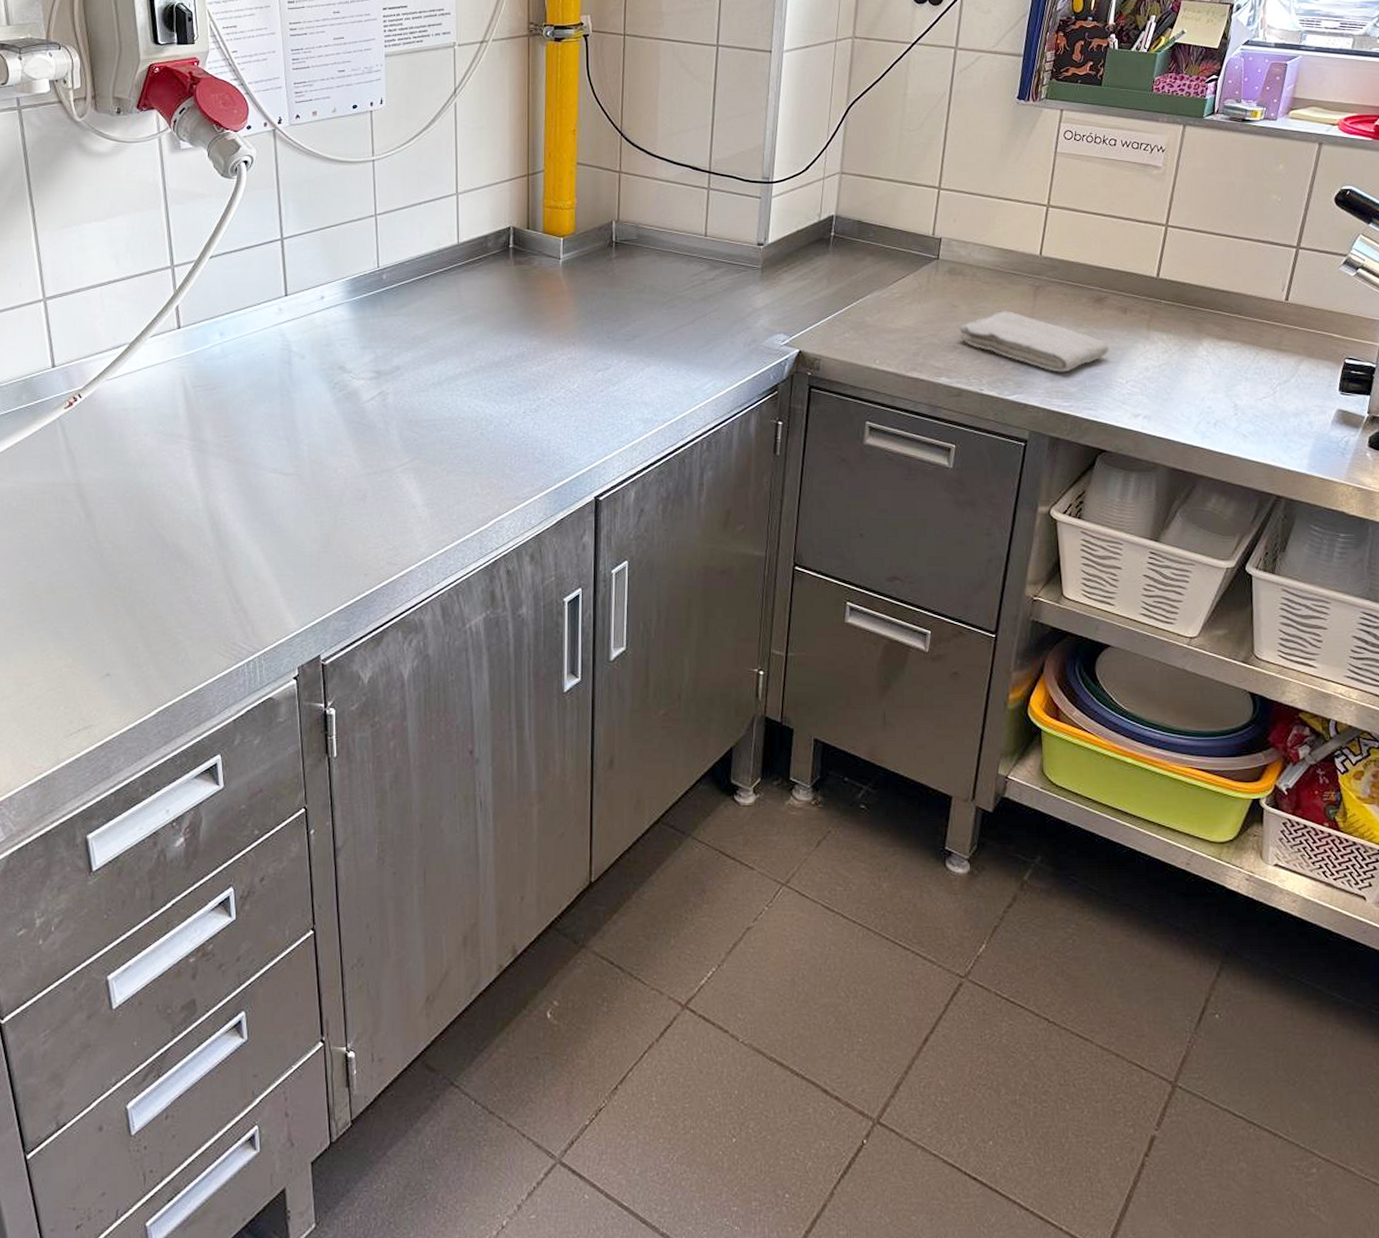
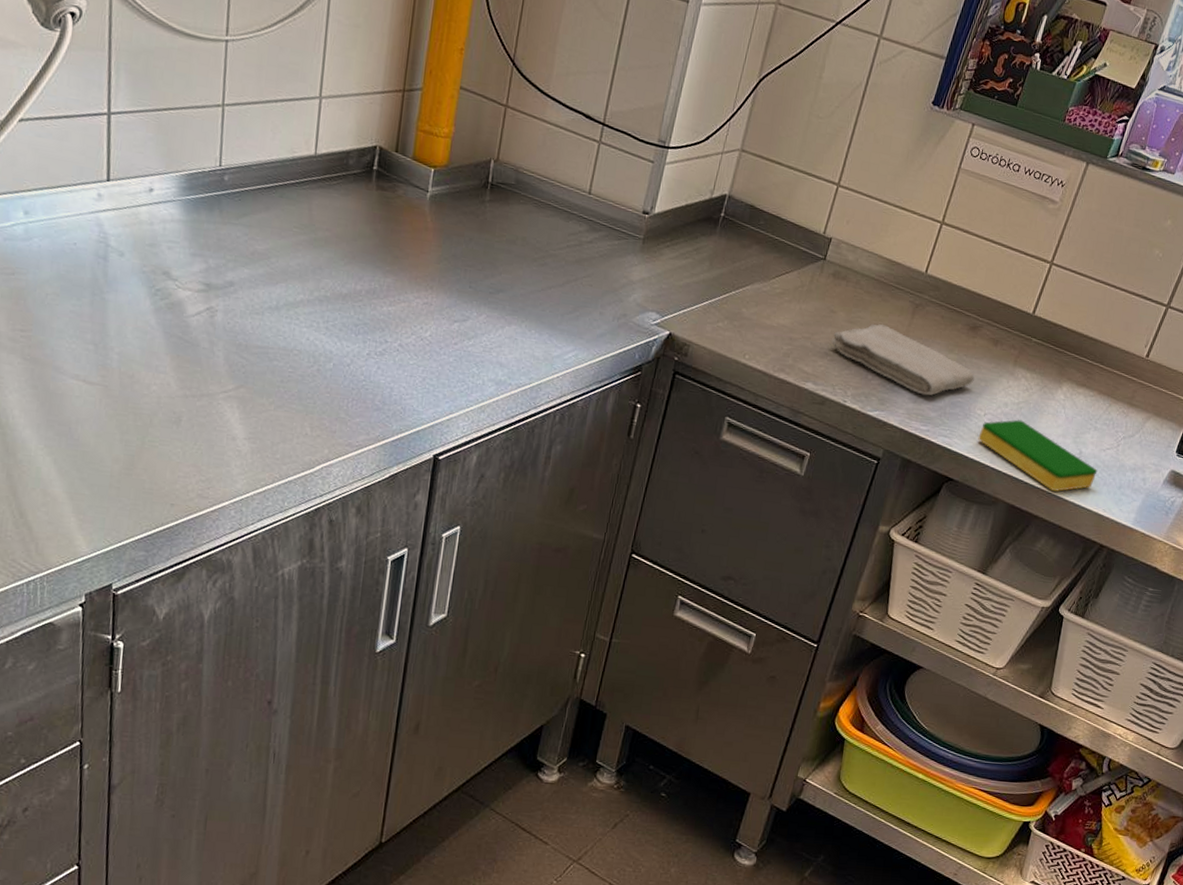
dish sponge: none [1124,382,1258,448] -> present [978,419,1098,492]

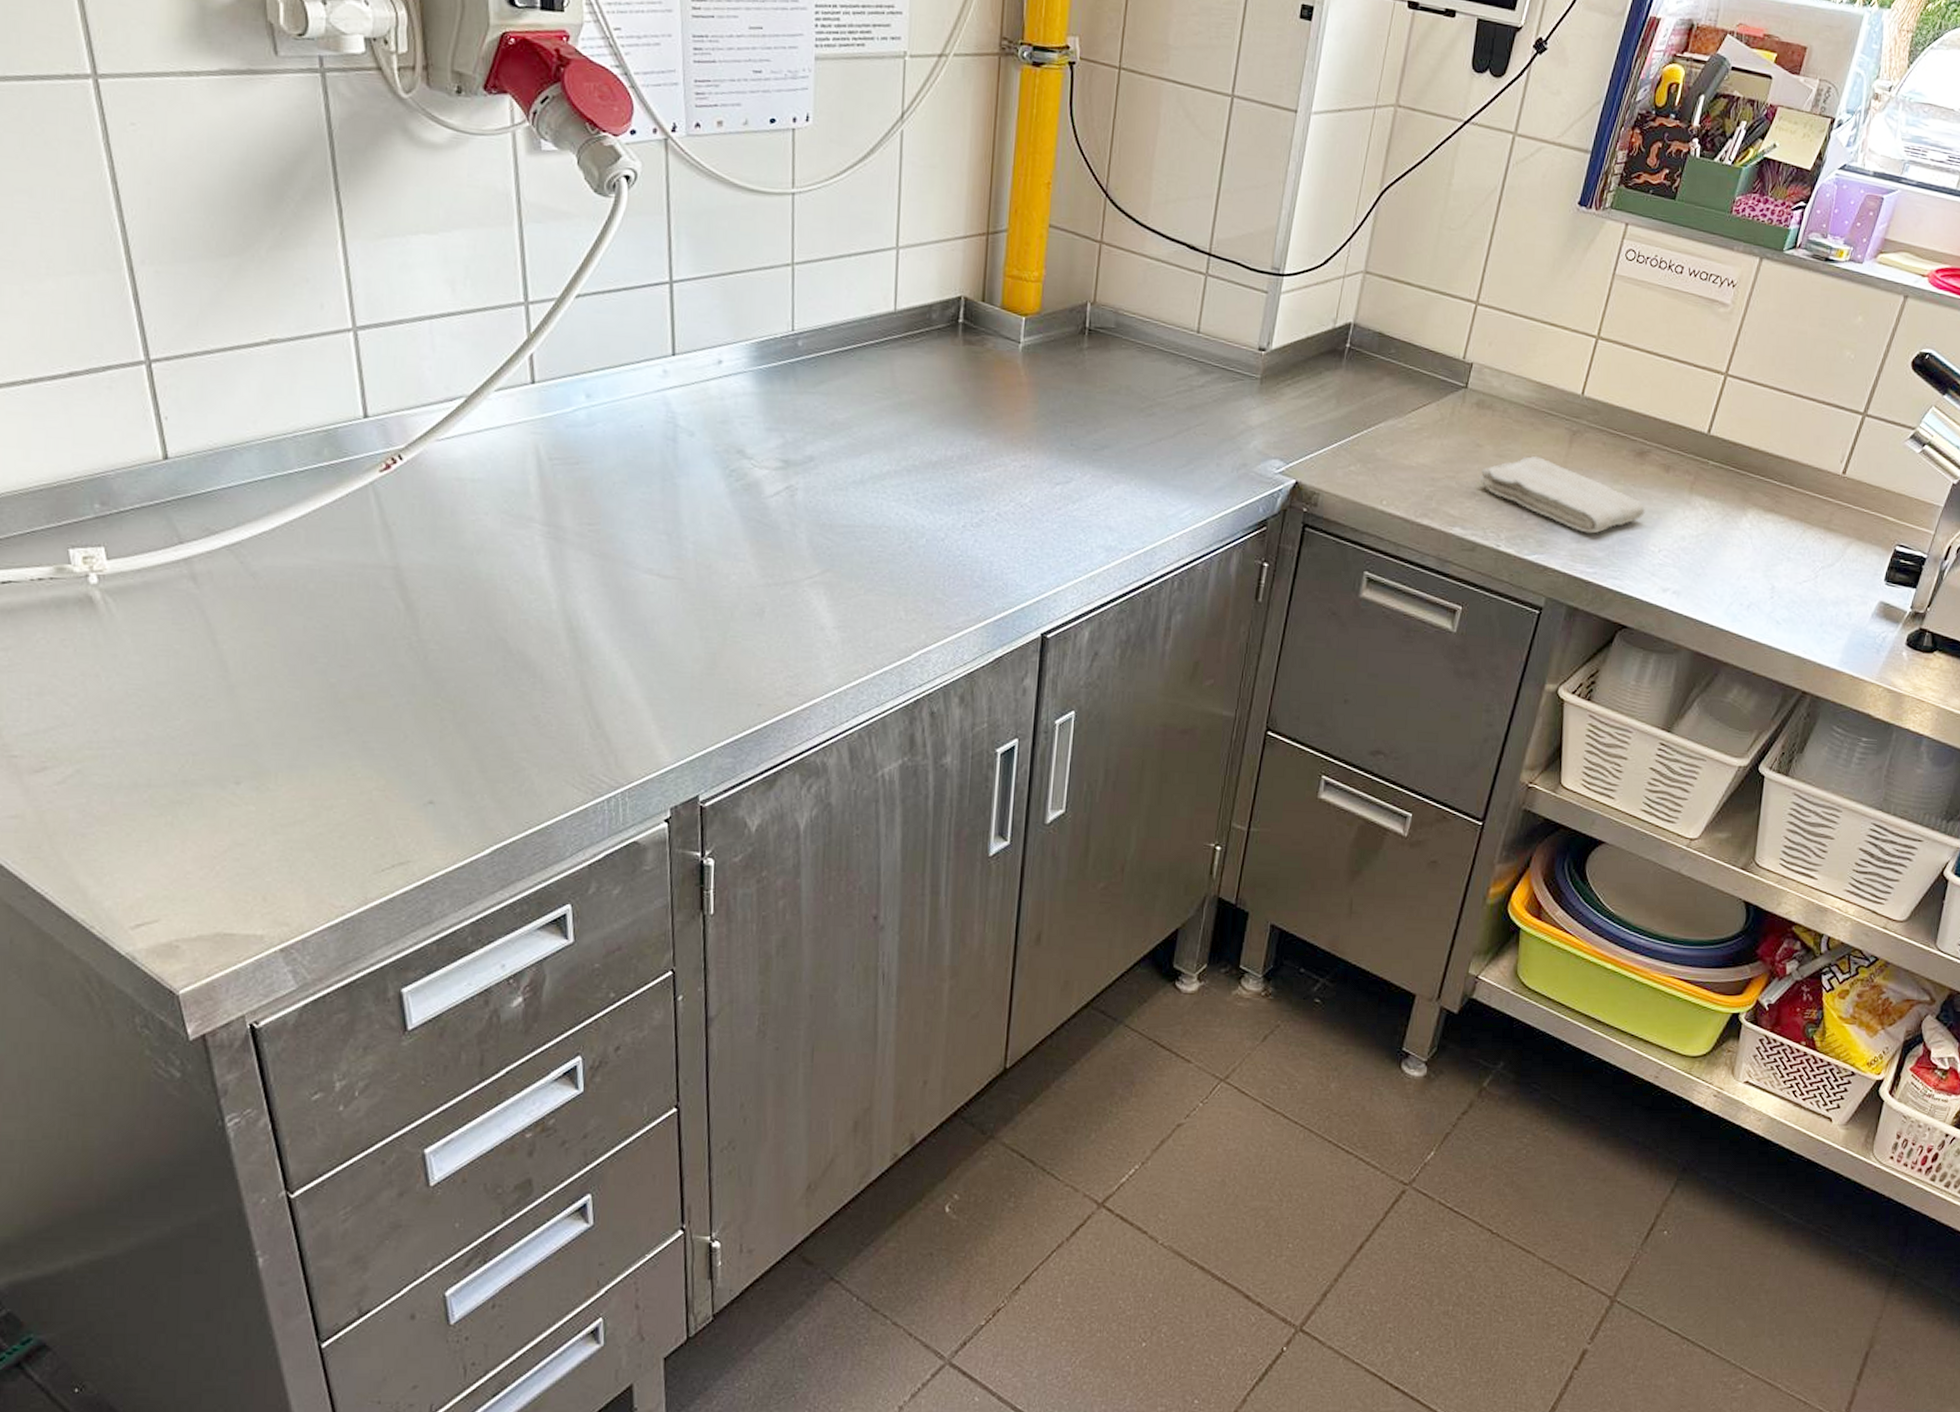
dish sponge: present [978,419,1098,492] -> none [1653,554,1794,633]

